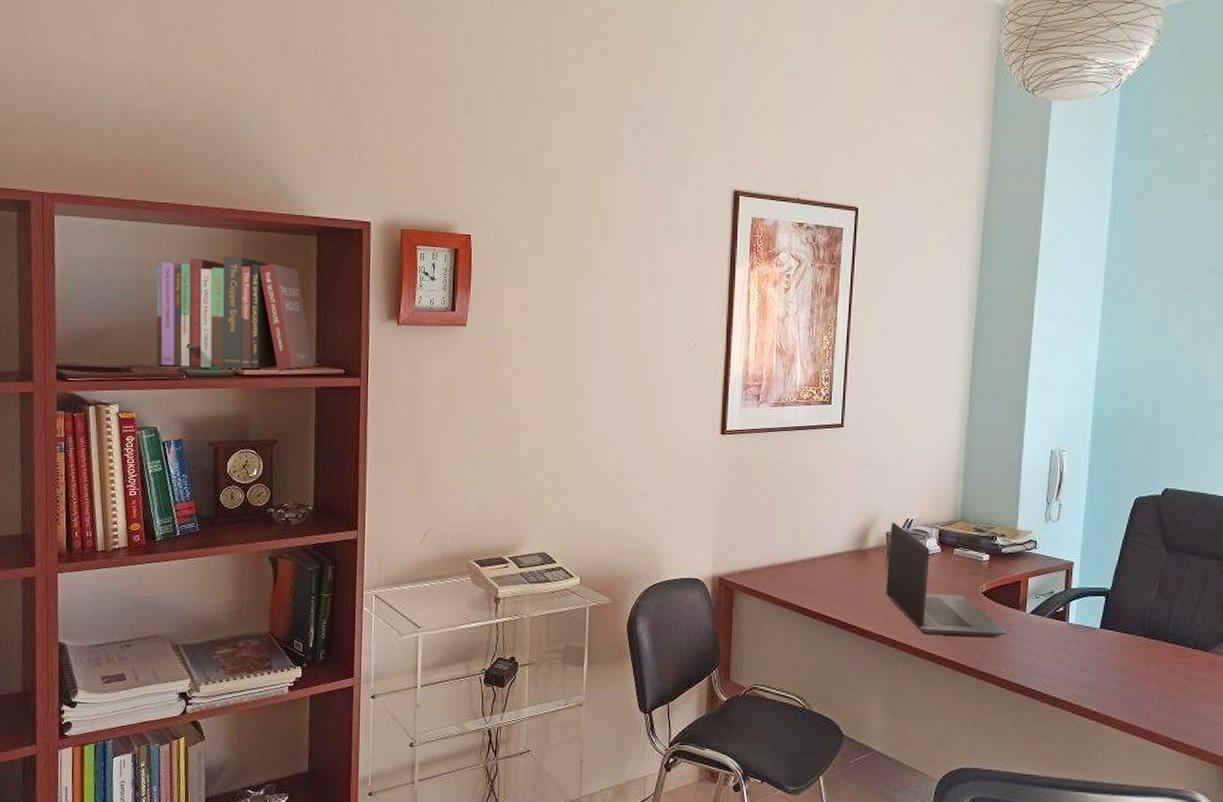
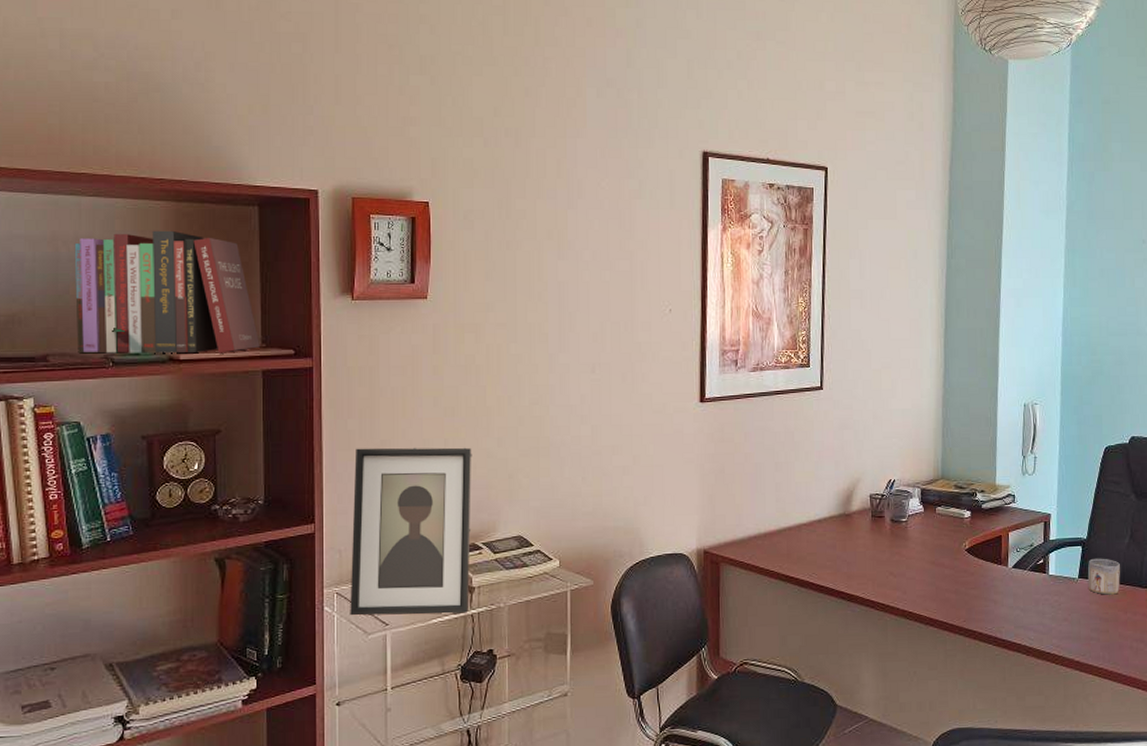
picture frame: none [386,463,503,622] -> present [350,447,472,616]
laptop computer: present [886,522,1007,637] -> none [872,483,991,596]
mug: none [1109,609,1146,648] -> present [1087,558,1121,595]

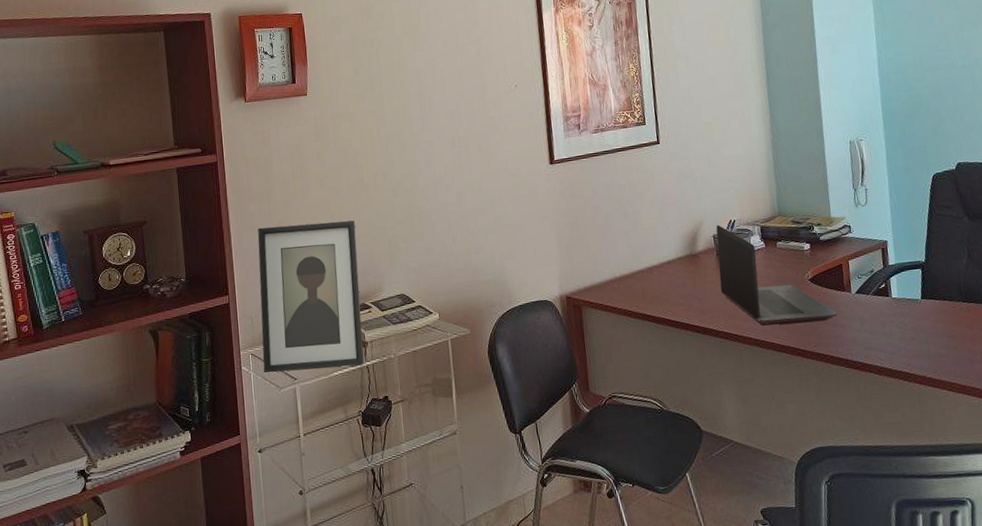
books: present [74,230,260,354] -> none [21,58,173,167]
laptop computer: none [872,483,991,596] -> present [716,224,838,326]
mug: present [1087,558,1121,595] -> none [929,278,964,314]

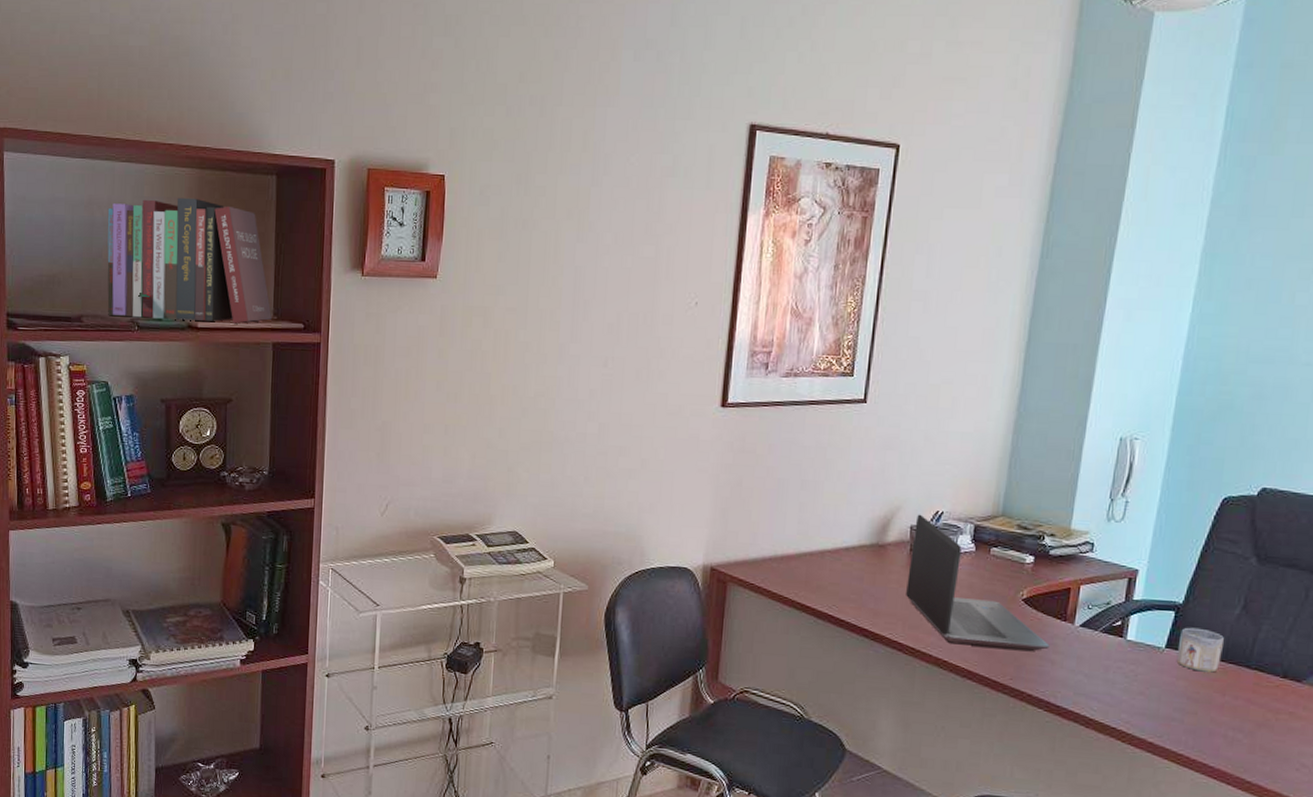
books: none [21,58,173,167] -> present [107,197,272,324]
picture frame: present [257,220,364,373] -> none [343,427,473,603]
mug: none [929,278,964,314] -> present [1176,627,1225,673]

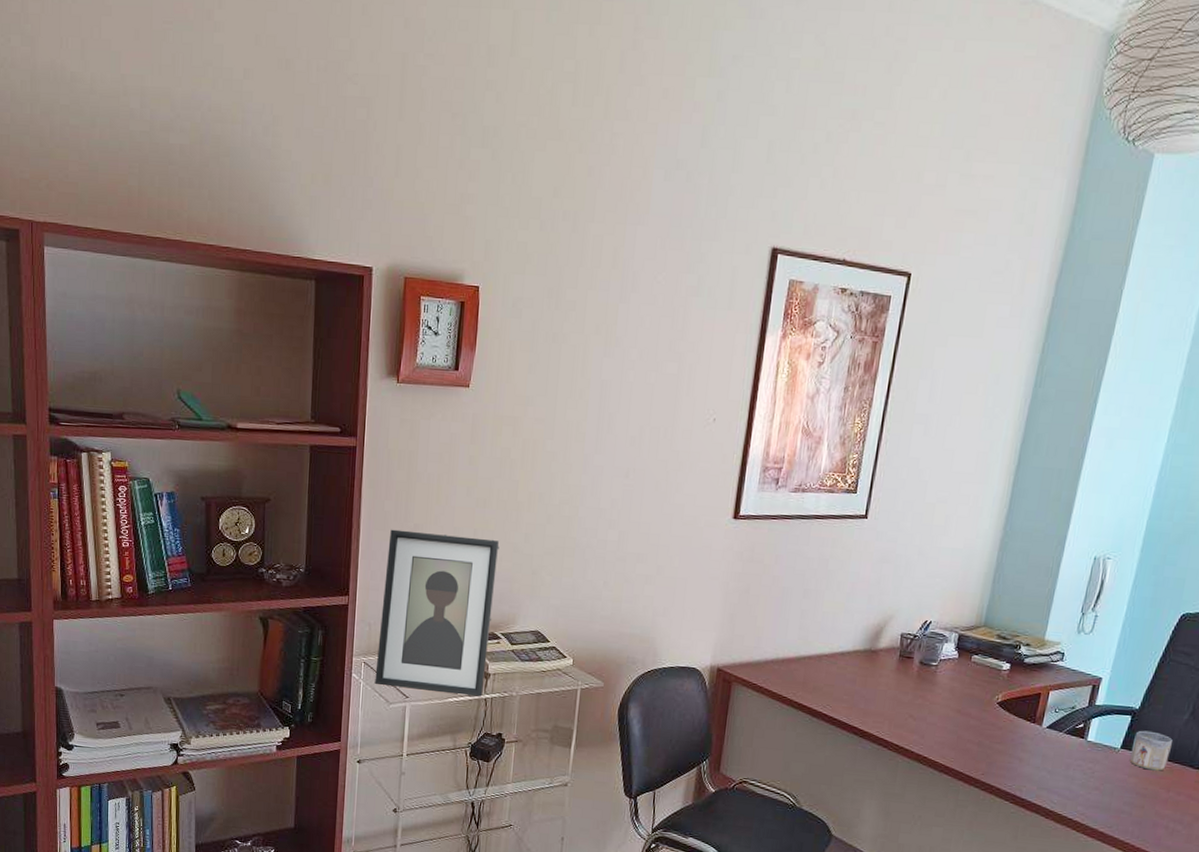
books: present [107,197,272,324] -> none [148,299,309,426]
picture frame: none [343,427,473,603] -> present [375,529,500,697]
laptop computer: present [906,514,1050,651] -> none [893,623,1019,749]

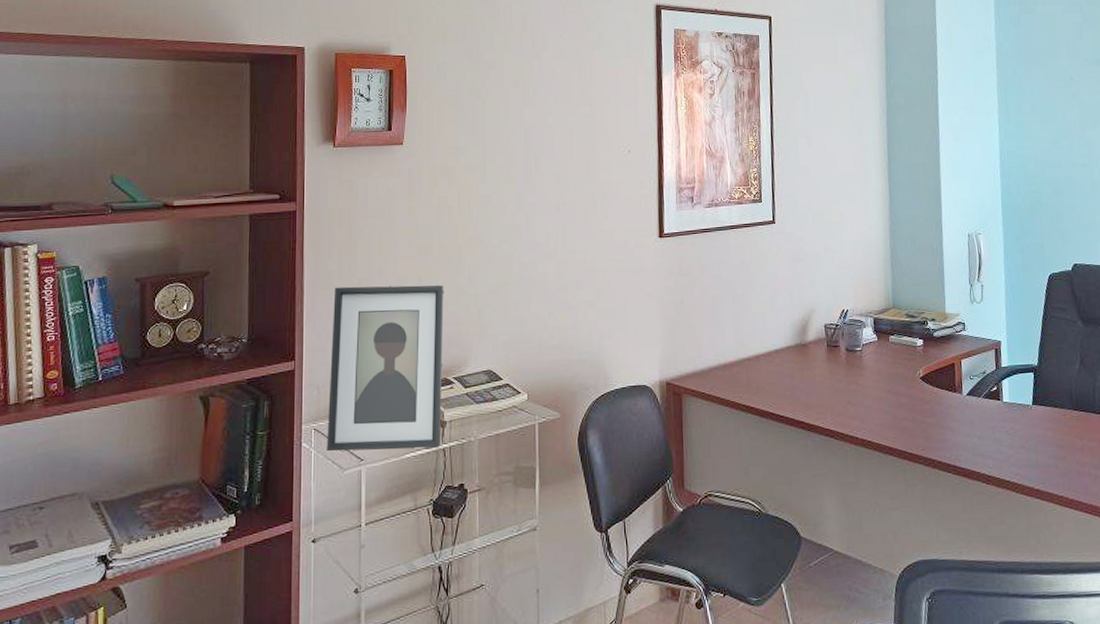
mug: present [1129,730,1173,771] -> none [1041,384,1074,422]

